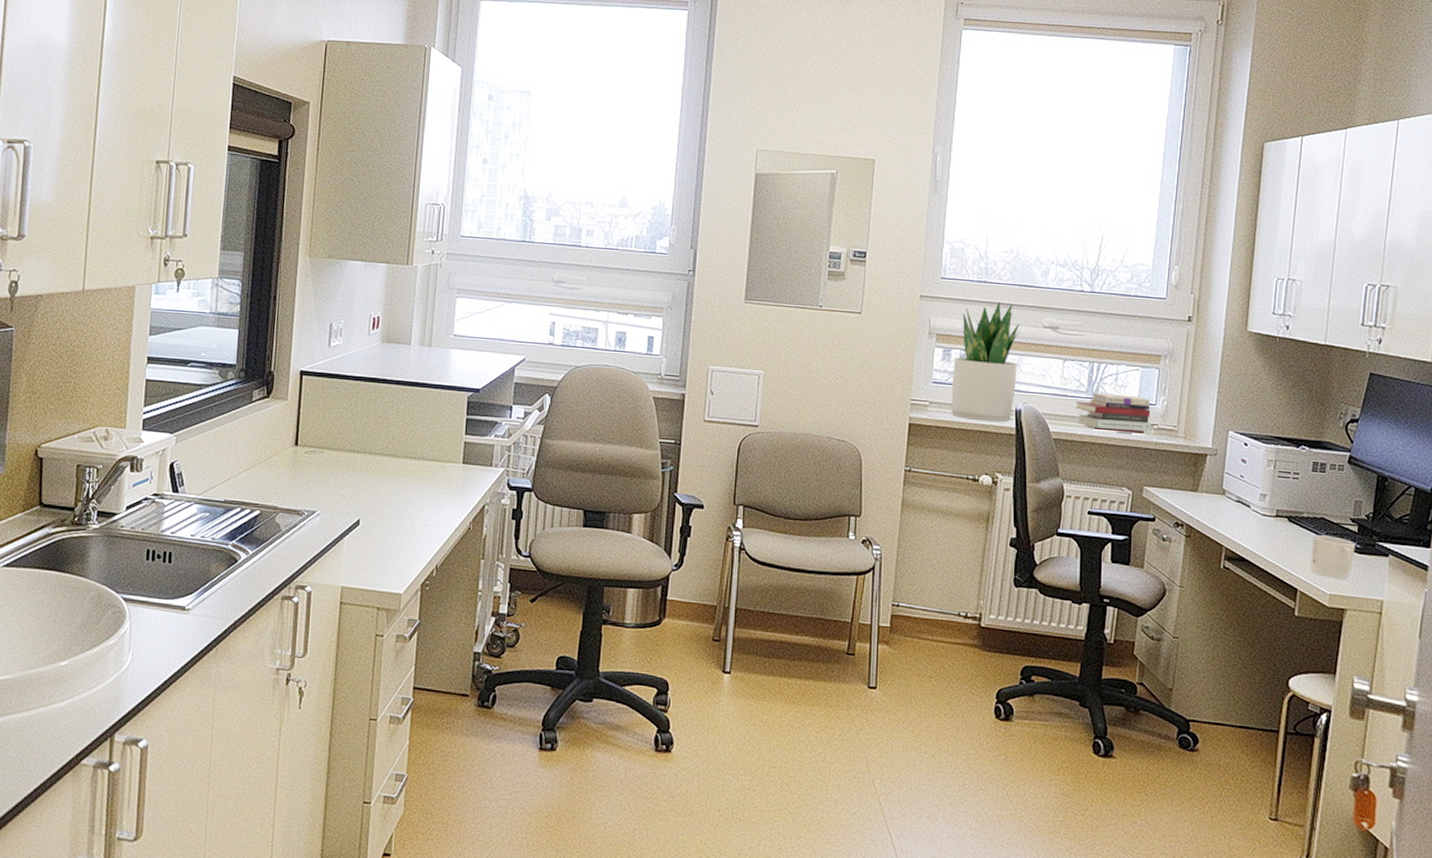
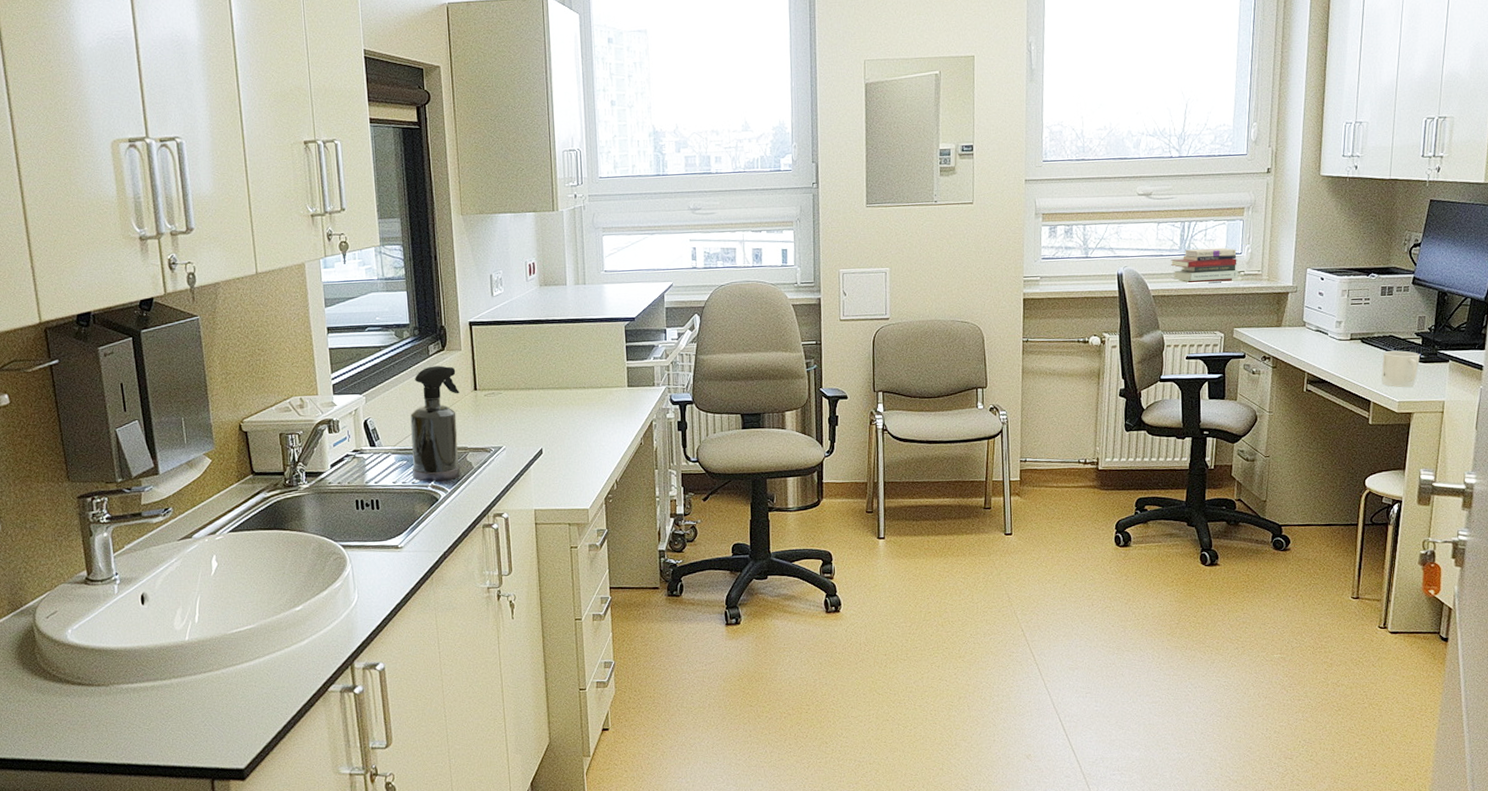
spray bottle: none [214,413,279,542] -> present [410,365,460,482]
planter: present [951,302,1021,423] -> none [1059,177,1118,289]

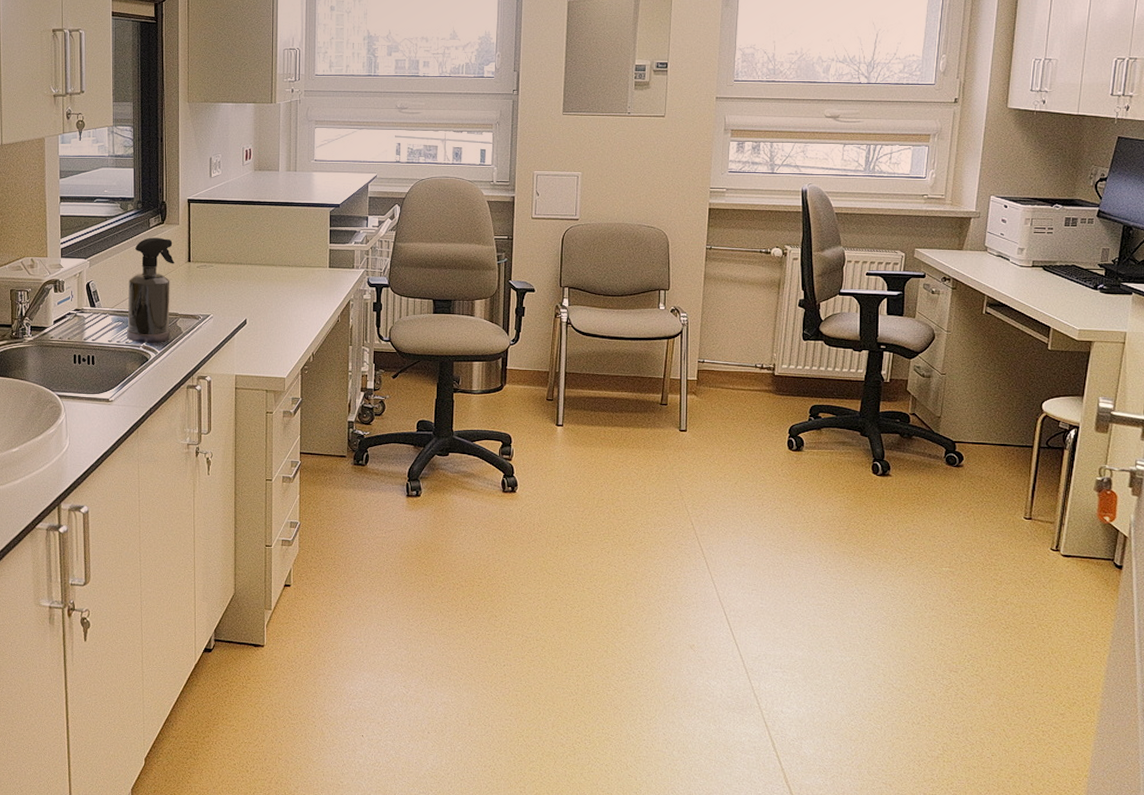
books: present [1170,247,1239,284] -> none [854,171,922,203]
mug: present [1381,350,1421,388] -> none [1063,280,1103,317]

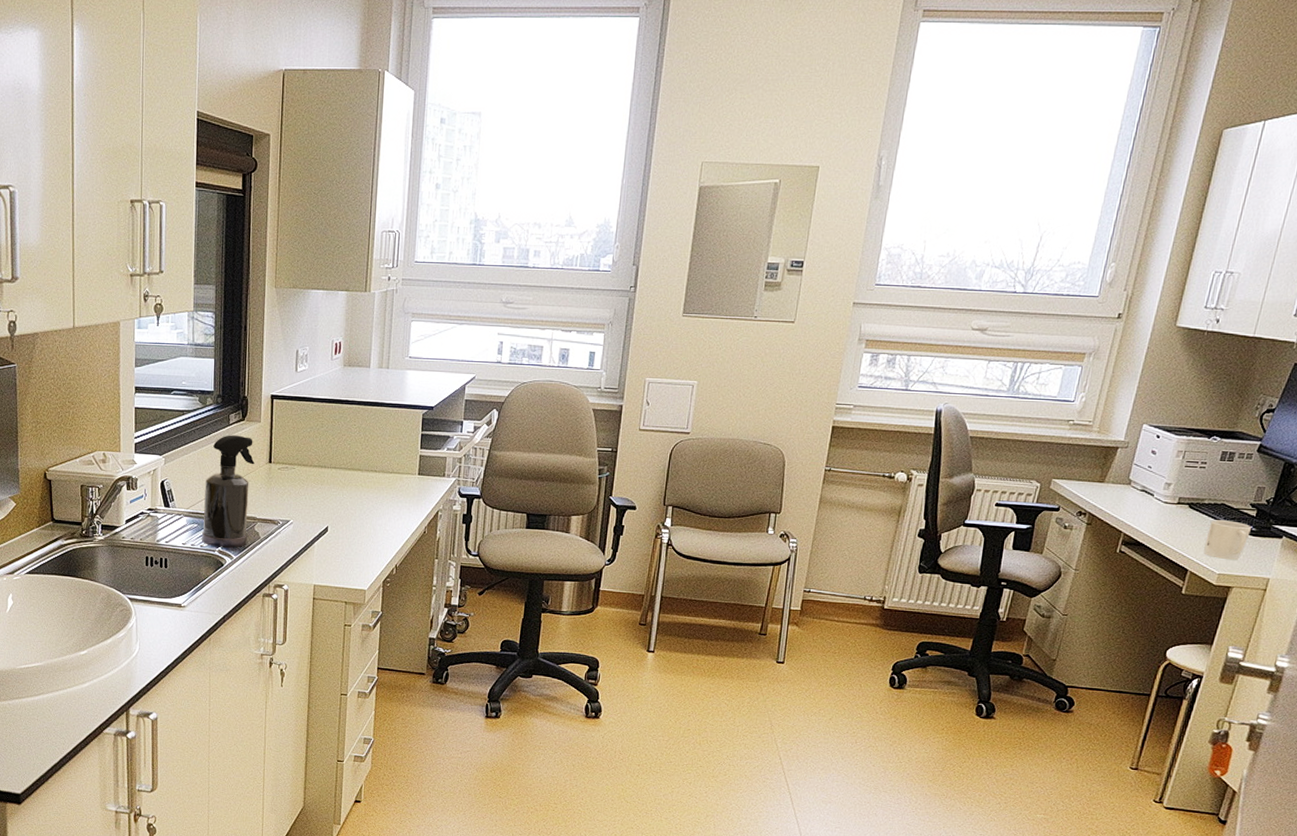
mug: none [1063,280,1103,317] -> present [1204,520,1252,561]

